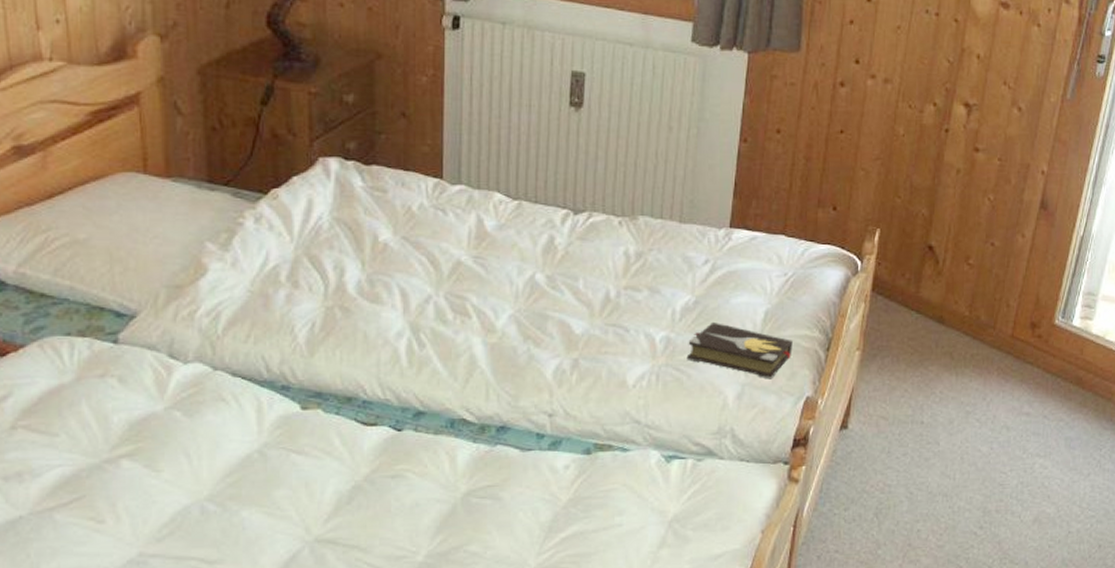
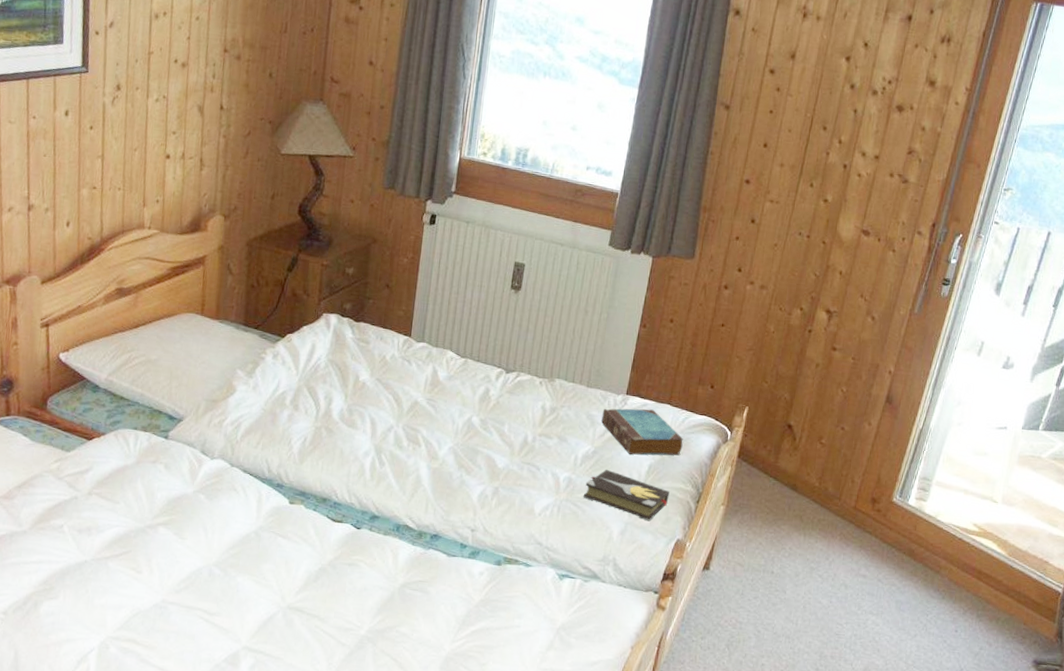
book: none [702,243,805,301] -> present [601,408,683,456]

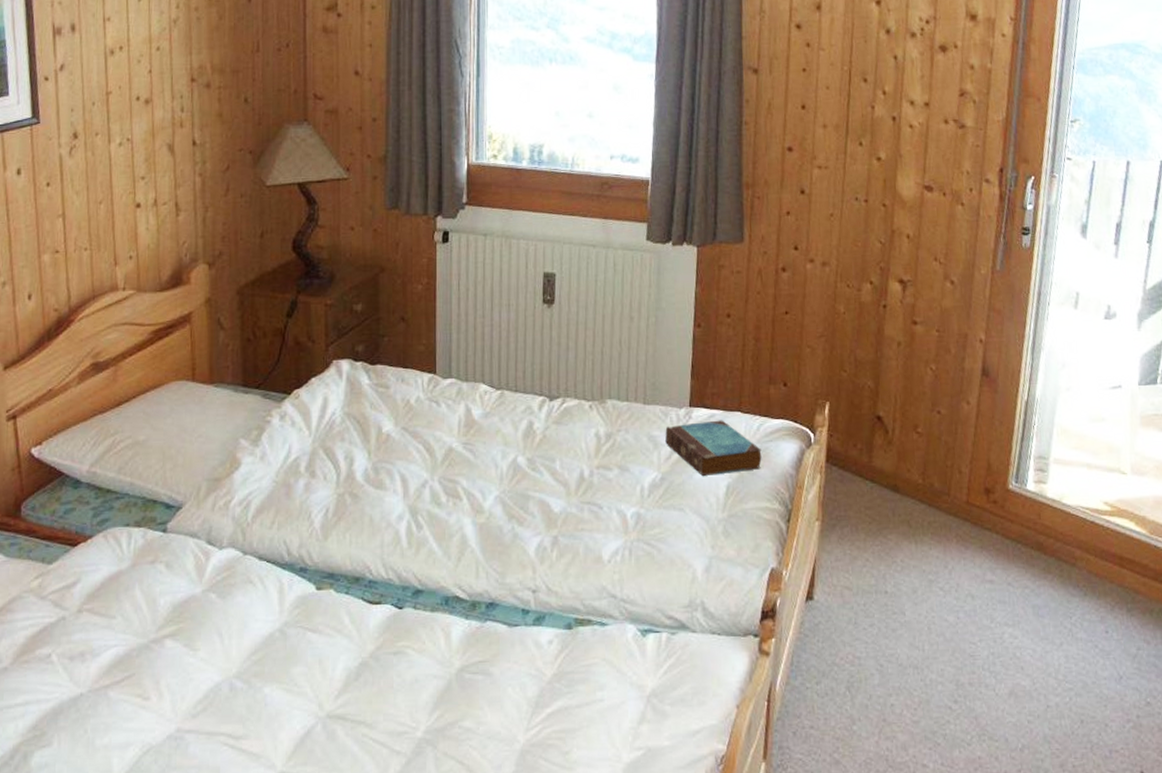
hardback book: present [583,469,670,522] -> none [656,496,755,552]

